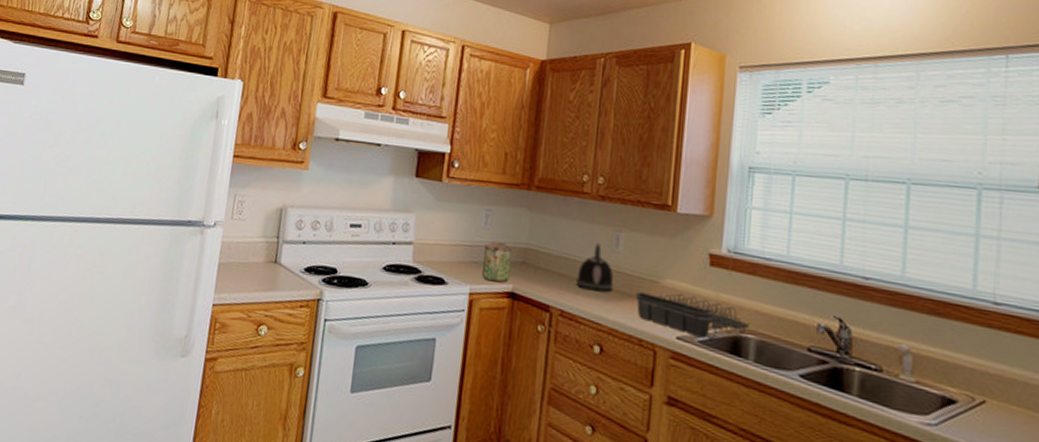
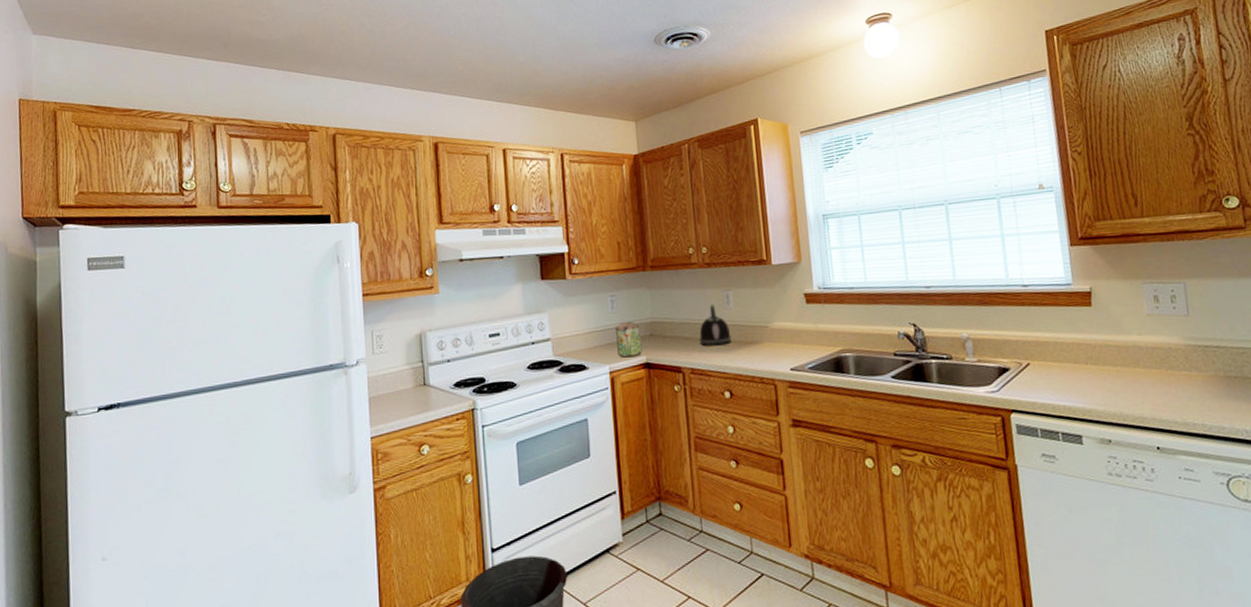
dish rack: present [634,292,751,340] -> none [750,331,847,366]

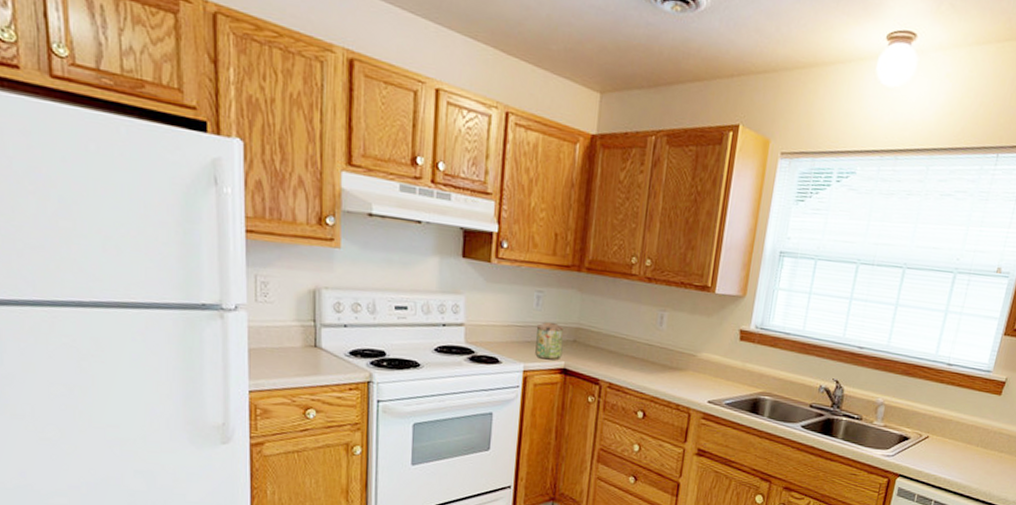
kettle: present [699,304,732,347] -> none [623,321,657,366]

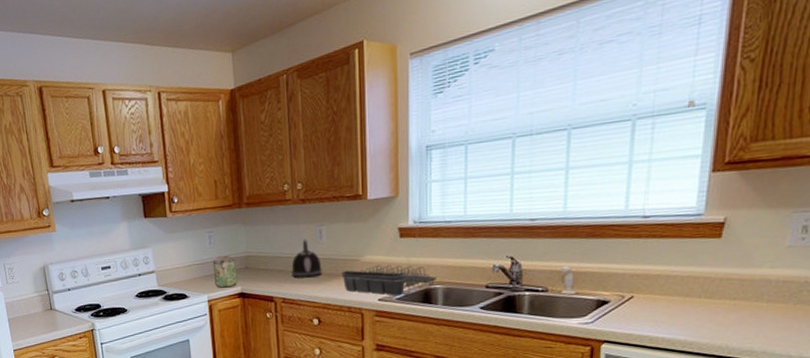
kettle: none [623,321,657,366] -> present [291,239,323,278]
dish rack: none [674,364,768,402] -> present [340,264,438,296]

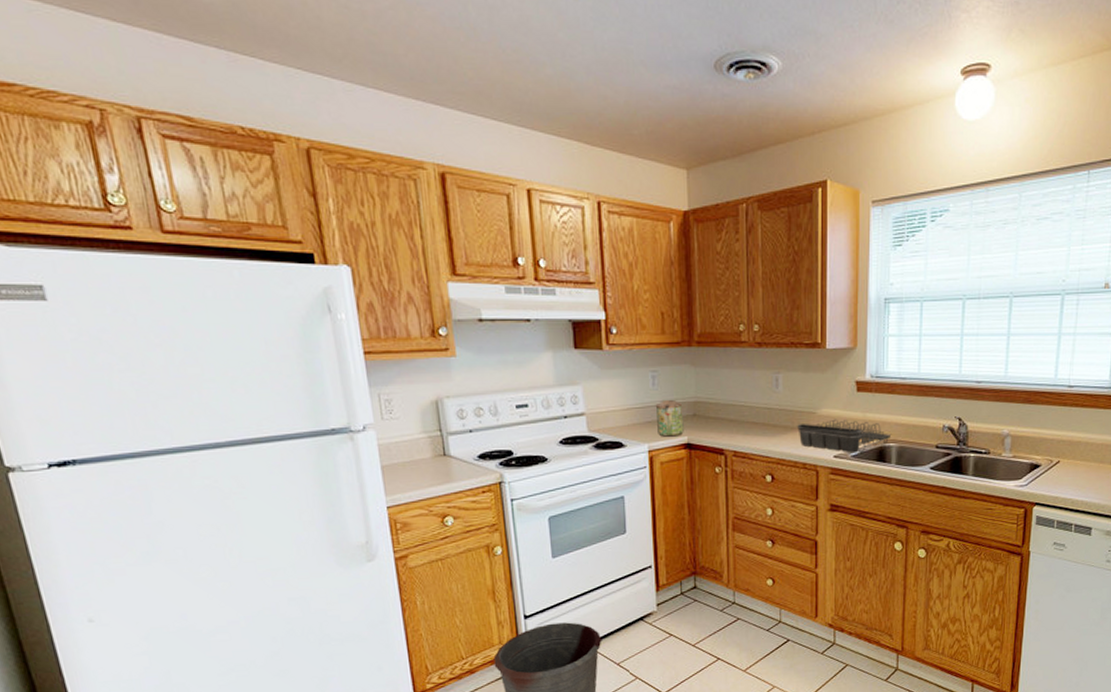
kettle: present [291,239,323,278] -> none [744,386,778,430]

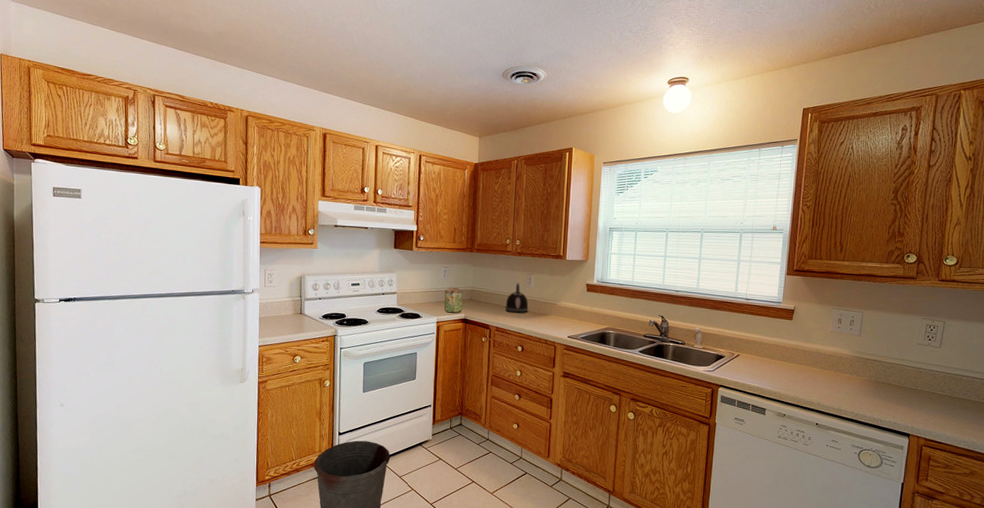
kettle: none [744,386,778,430] -> present [505,283,529,313]
dish rack: present [796,419,892,453] -> none [542,310,611,336]

